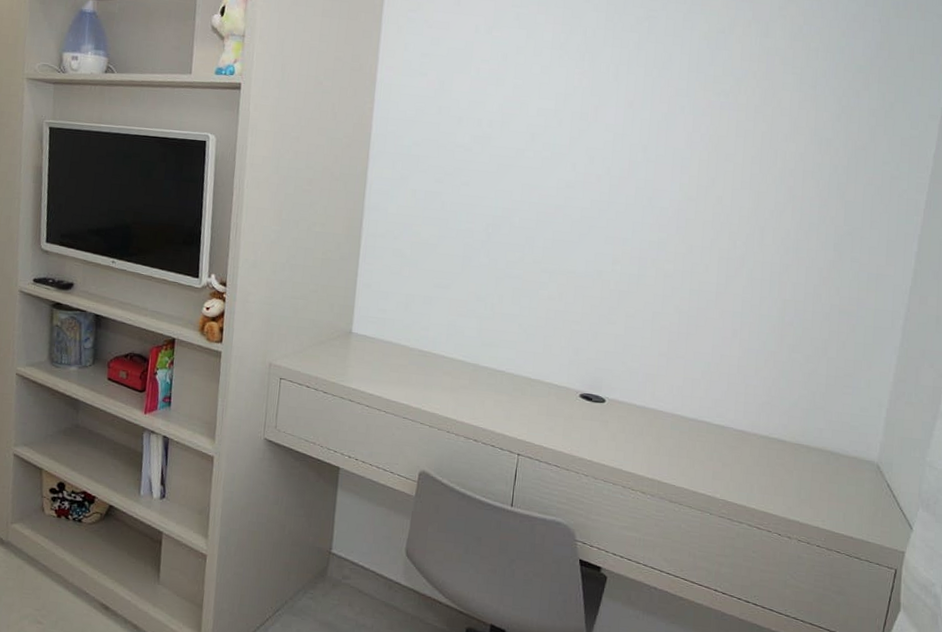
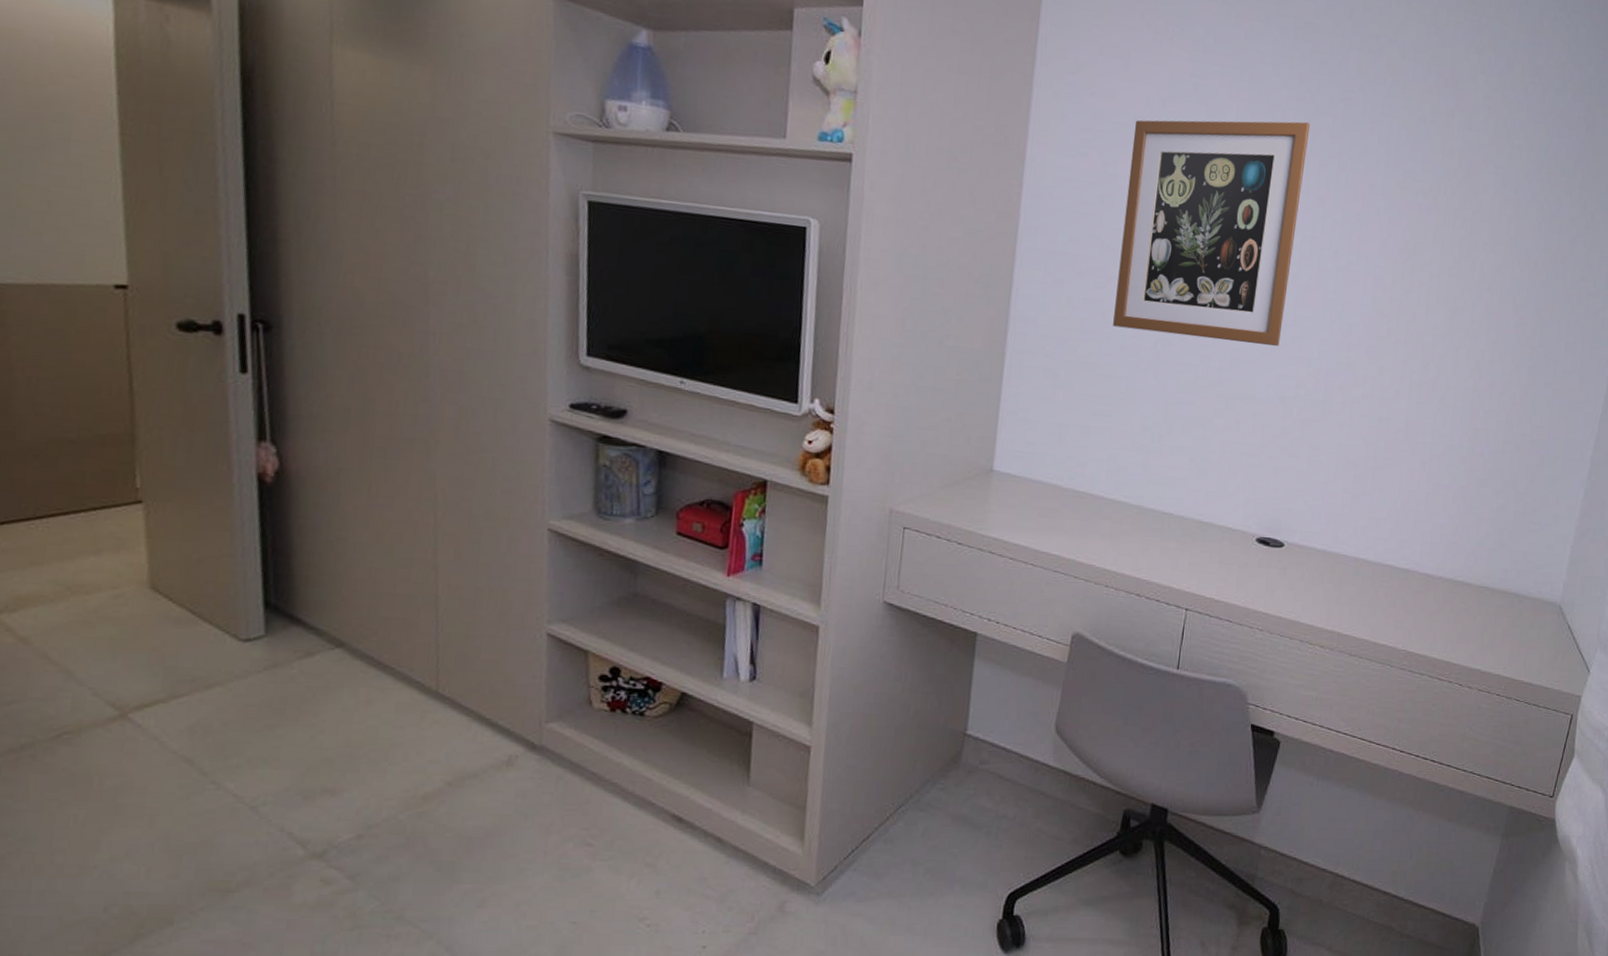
wall art: none [450,38,619,228] -> present [1113,120,1311,346]

